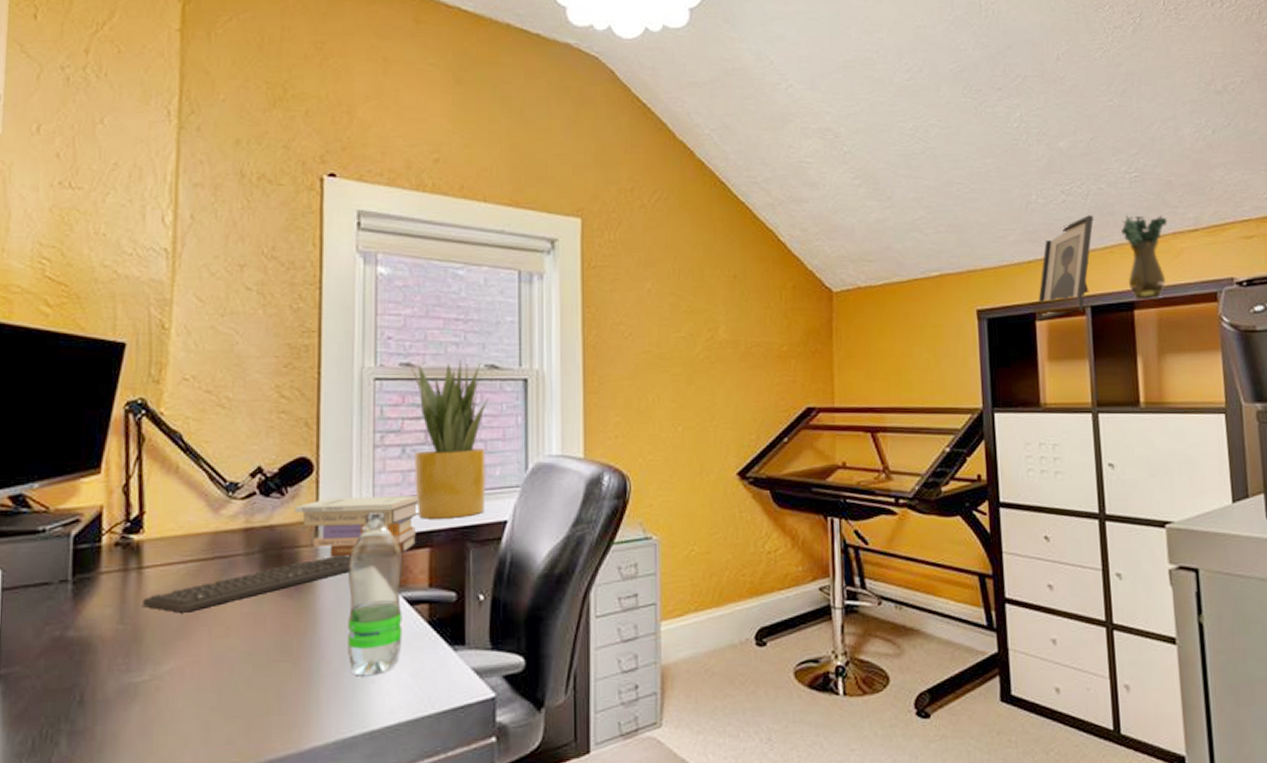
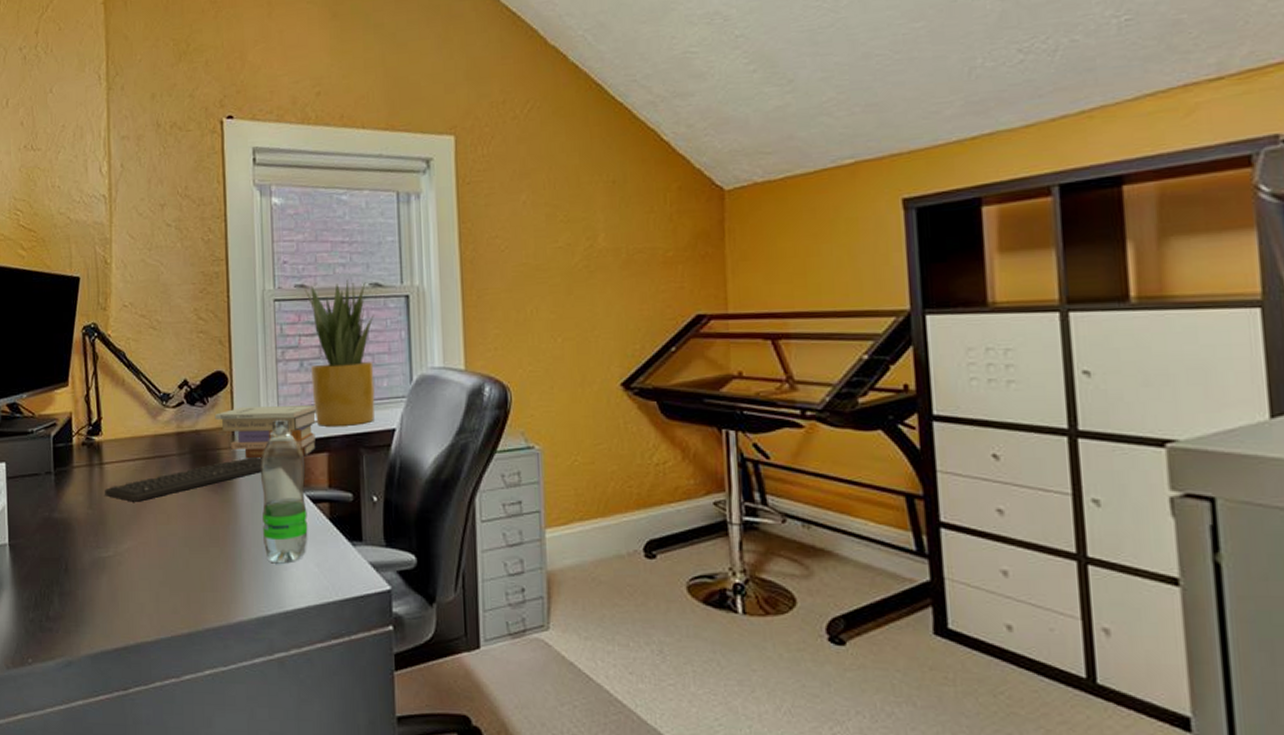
picture frame: present [1035,215,1095,322] -> none [981,74,1065,208]
vase: present [1121,215,1167,301] -> none [1104,65,1174,173]

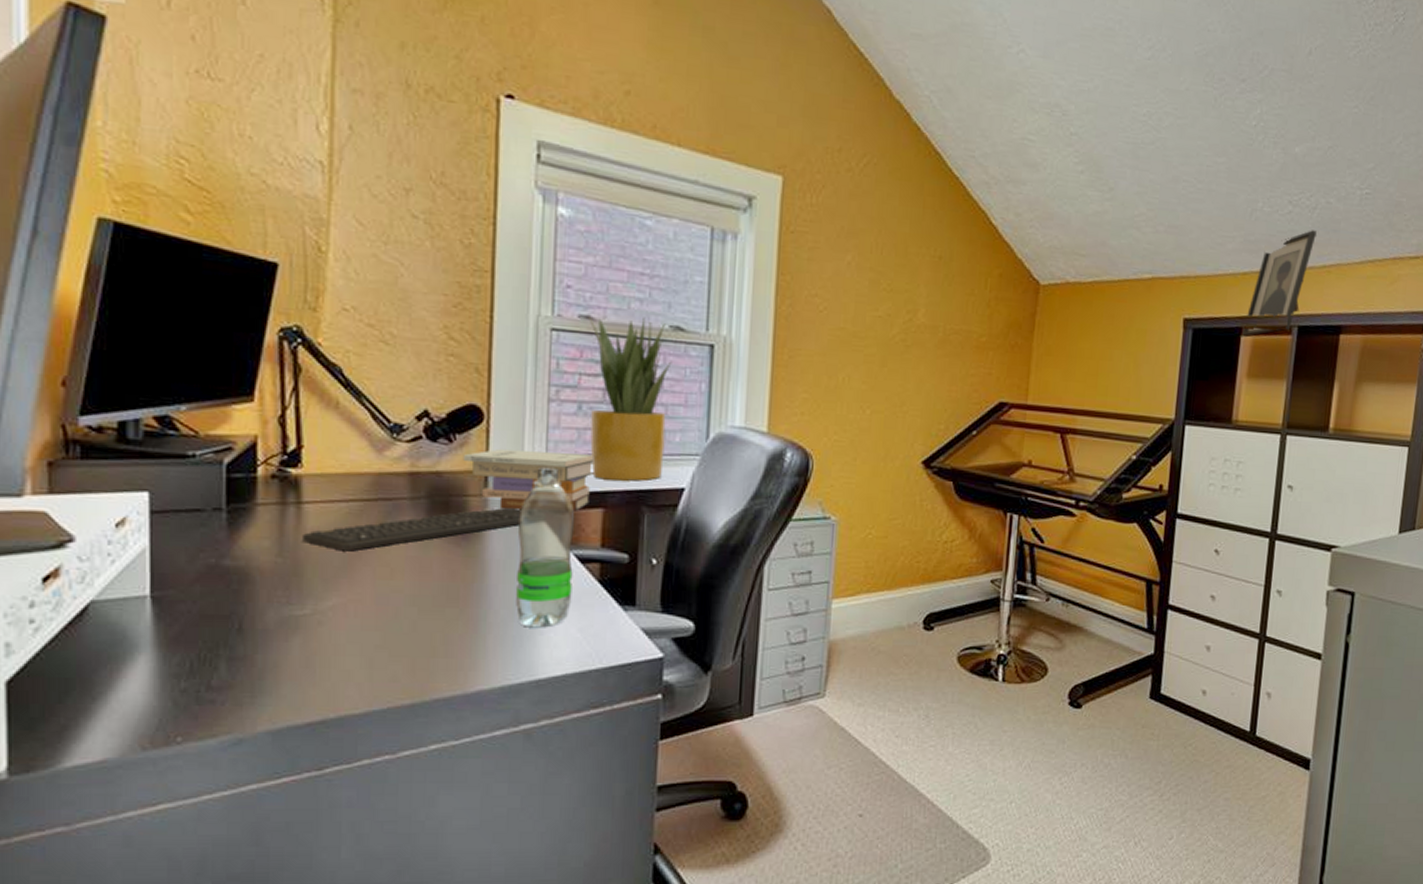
picture frame: none [981,74,1065,208] -> present [1241,230,1318,338]

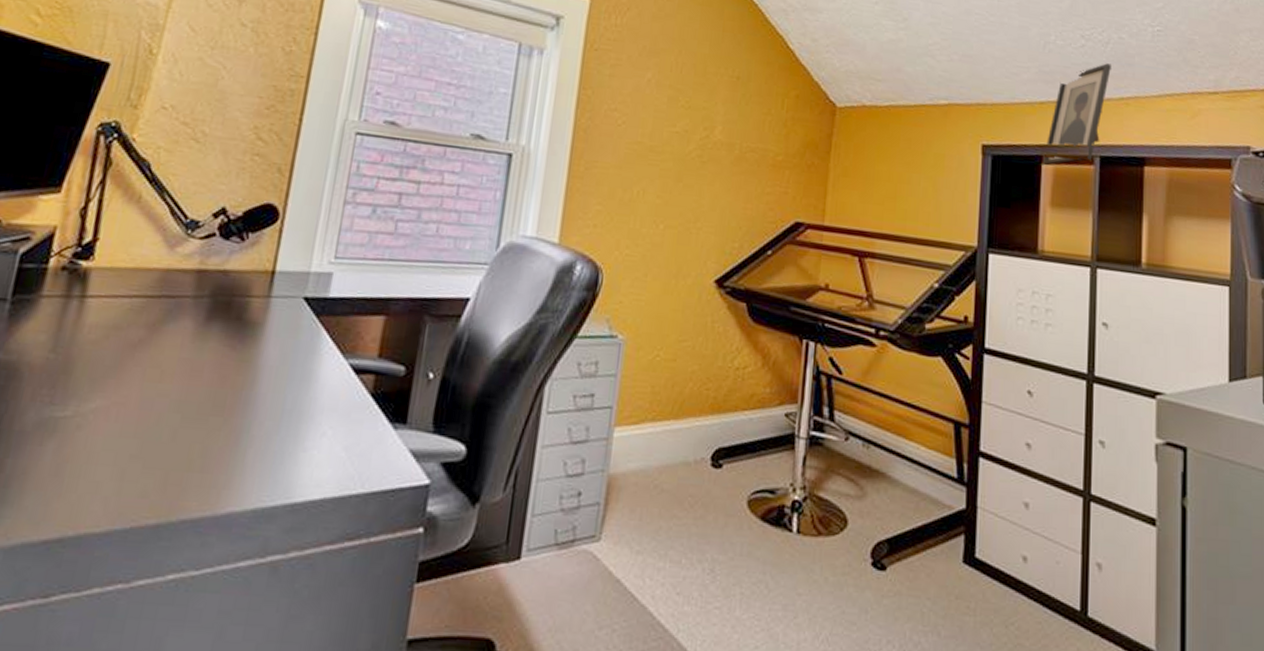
computer keyboard: present [303,508,521,552] -> none [79,310,303,350]
books: present [462,448,594,511] -> none [251,249,382,318]
bottle: present [515,467,575,628] -> none [282,270,356,445]
planter: present [589,316,672,481] -> none [378,122,470,289]

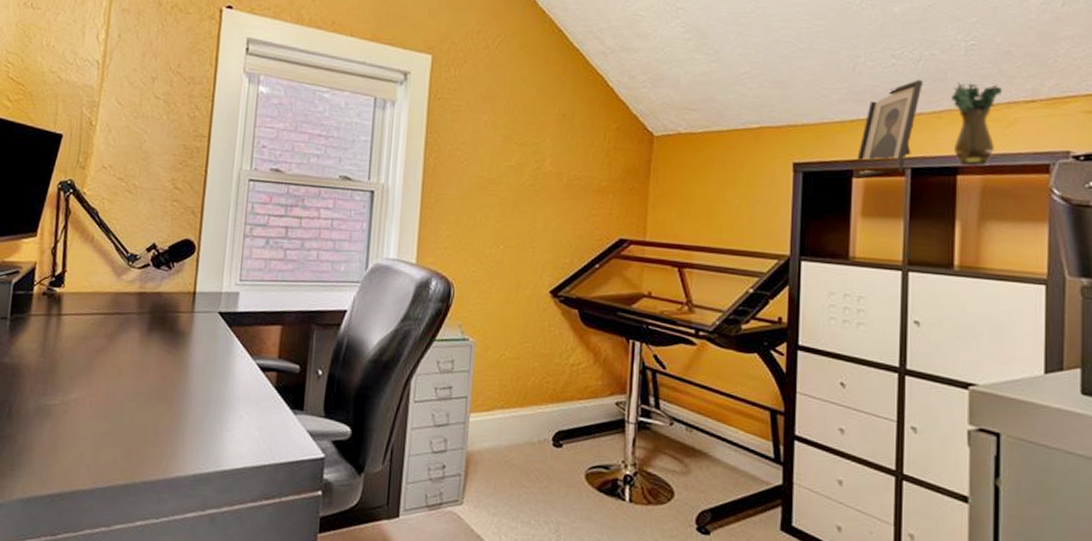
vase: none [1139,68,1186,159] -> present [951,82,1002,167]

